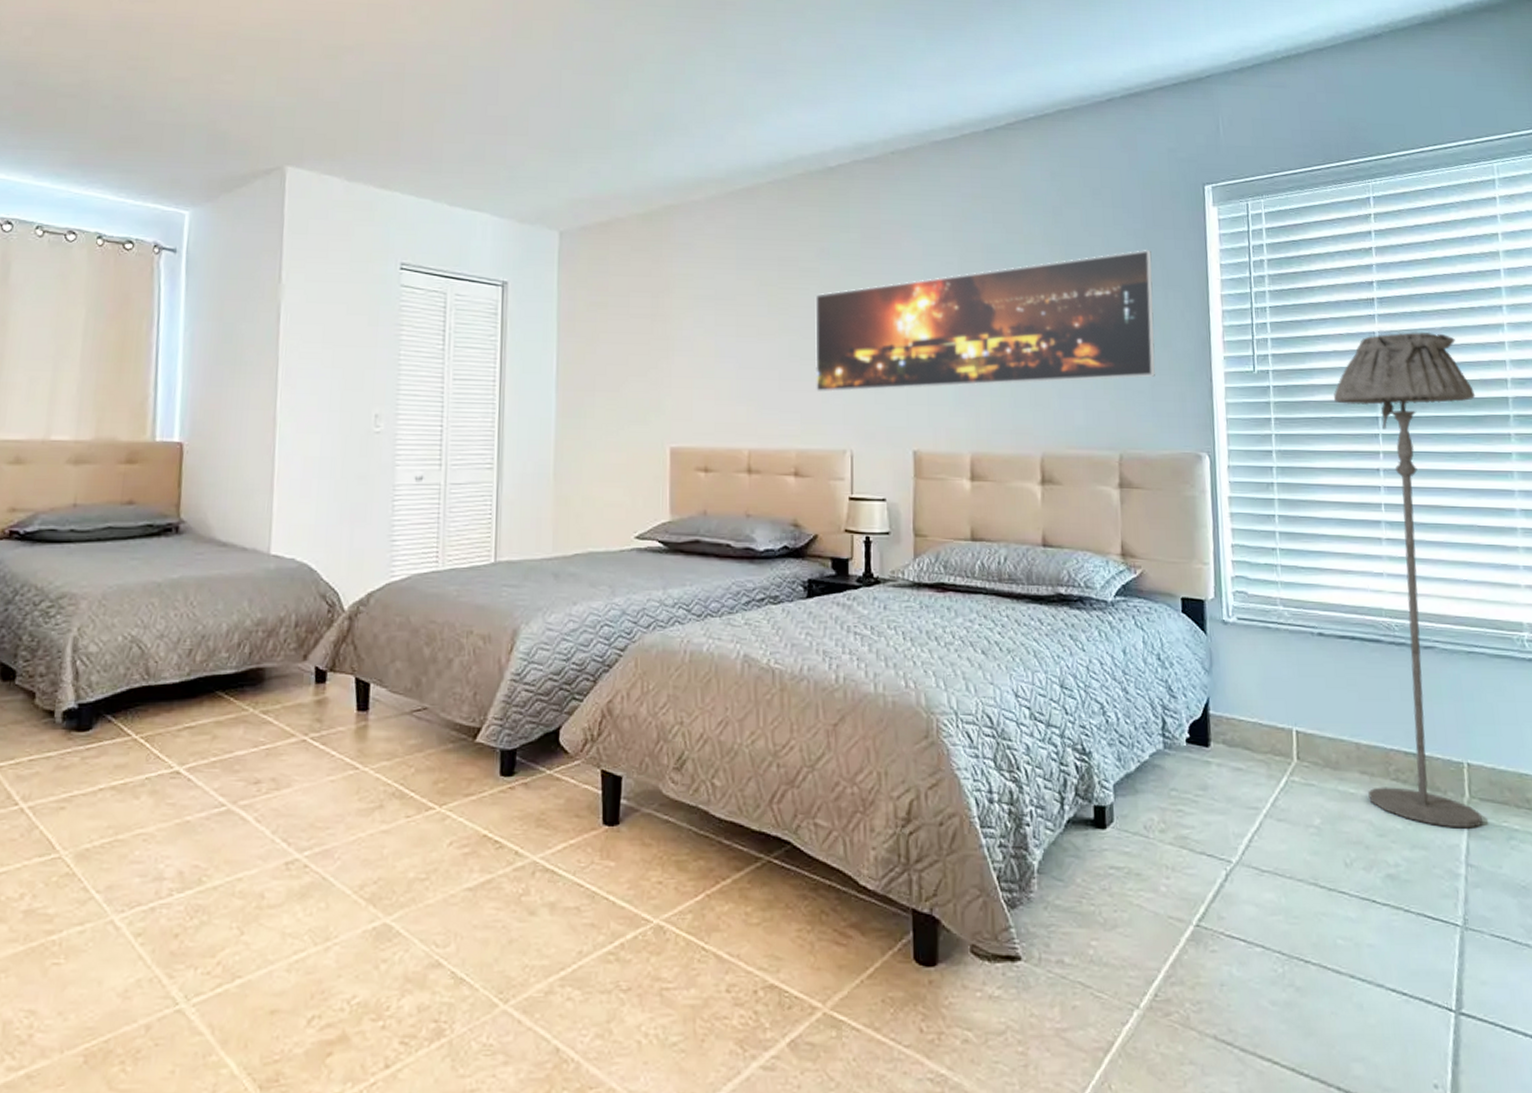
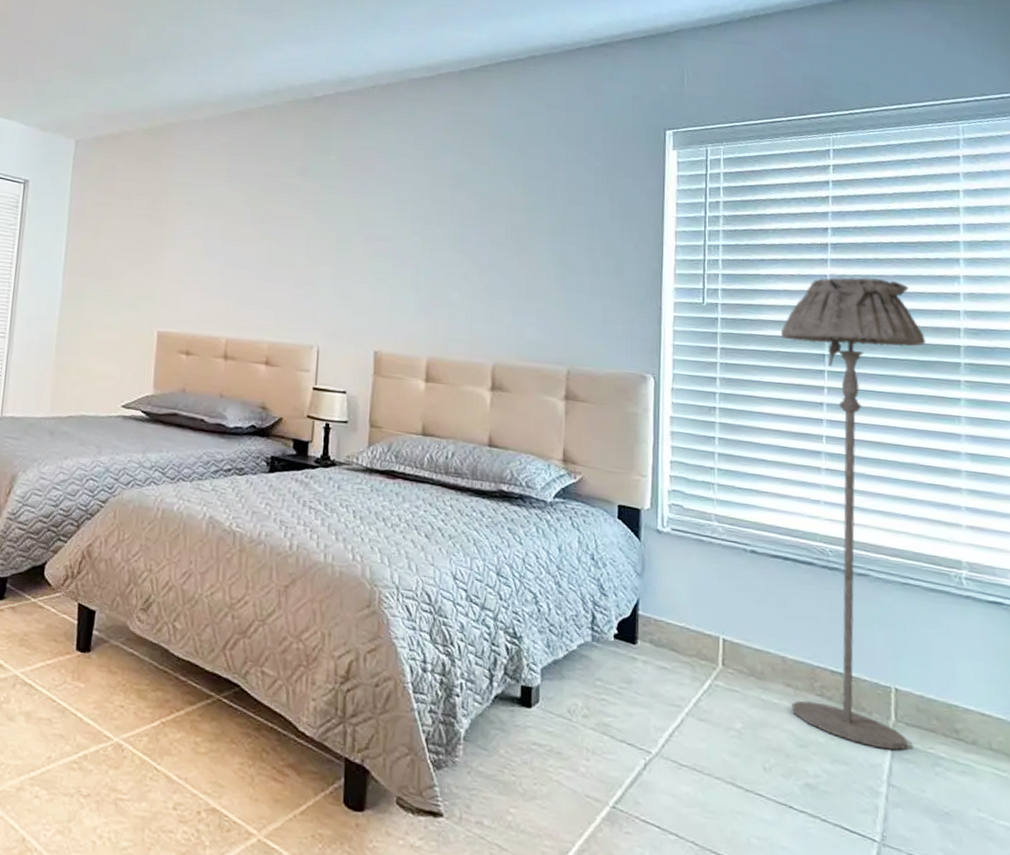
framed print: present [814,249,1156,393] -> none [289,185,610,302]

